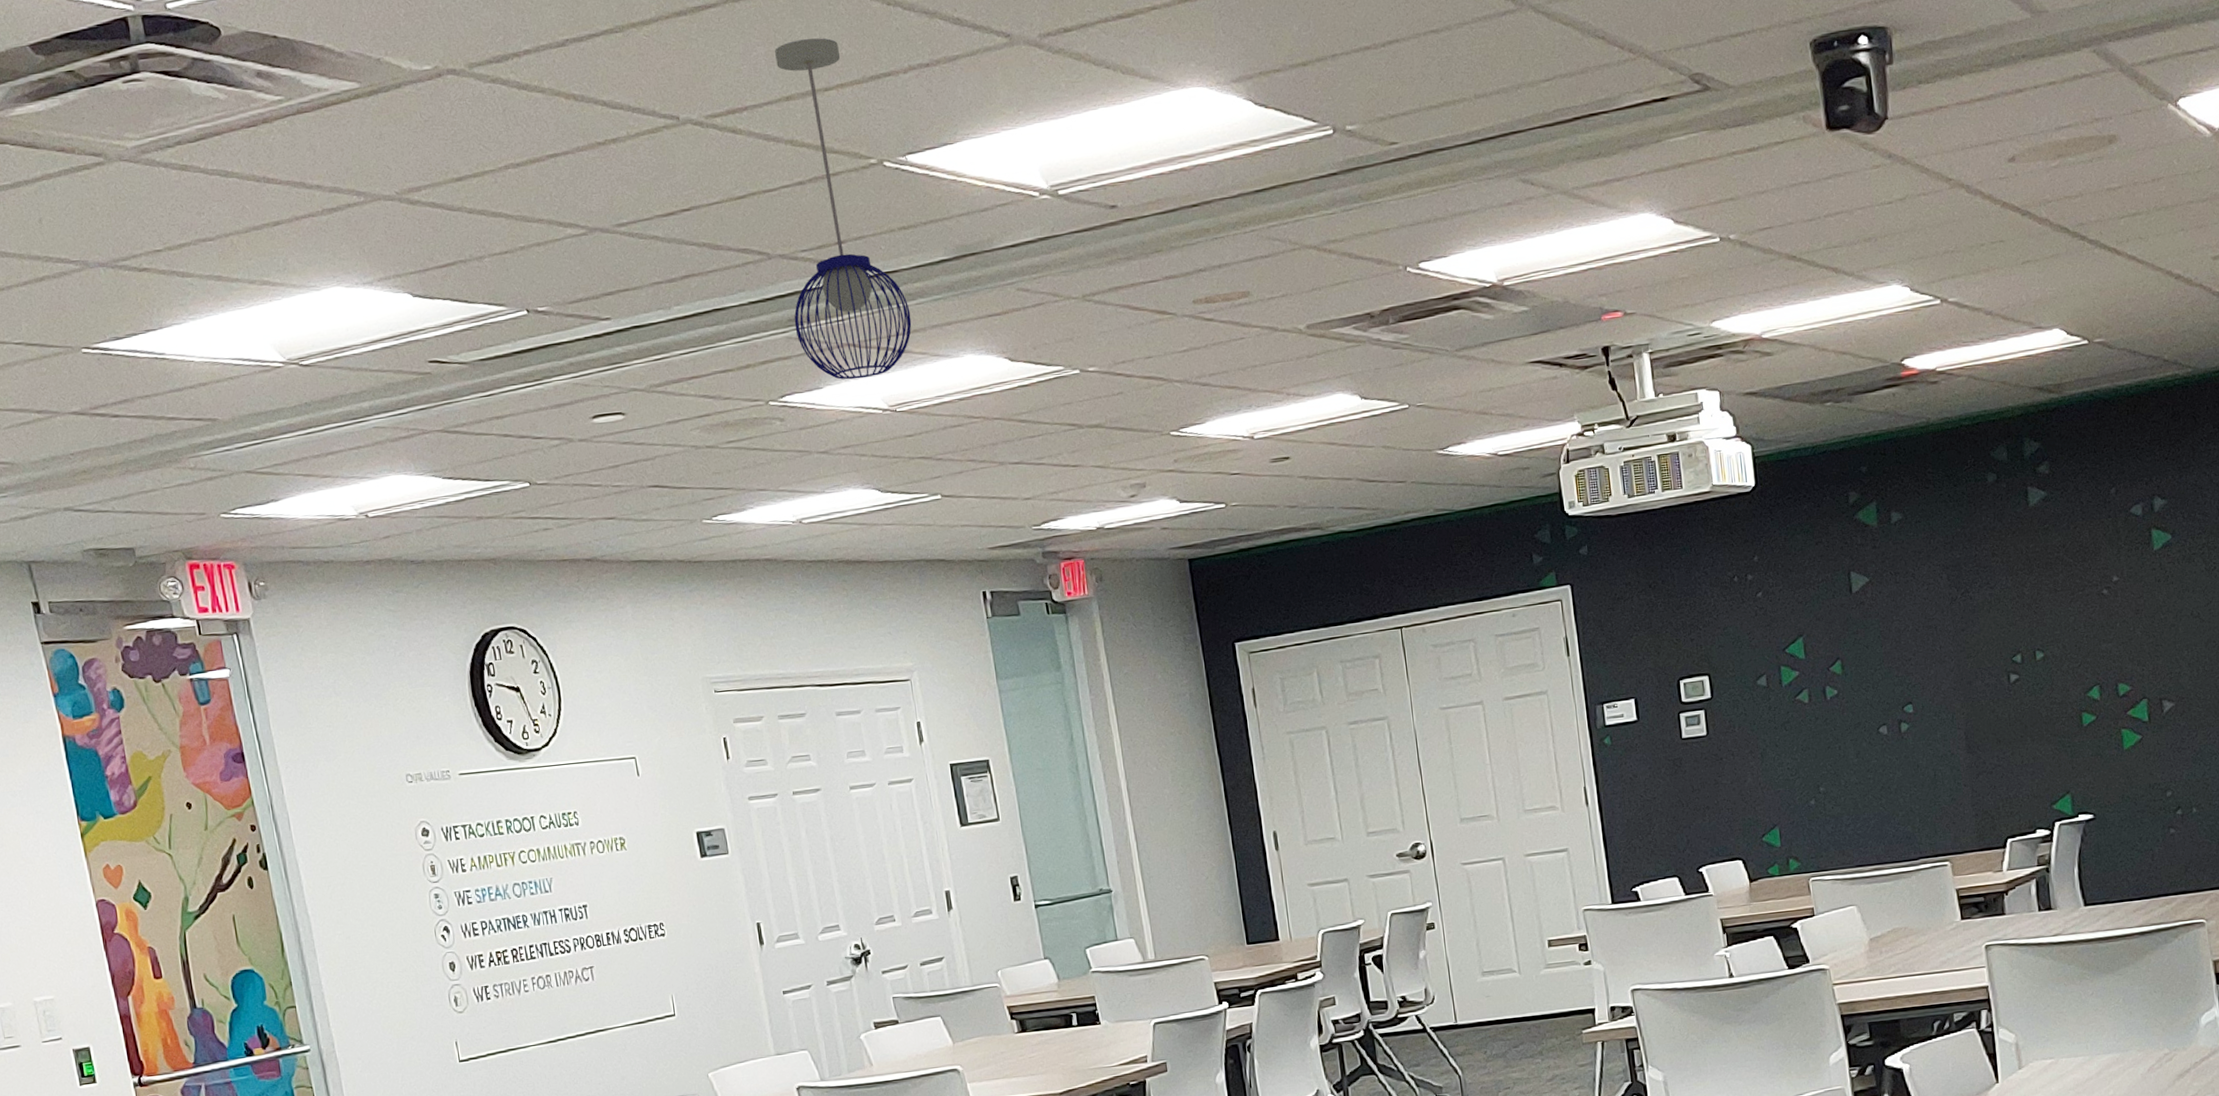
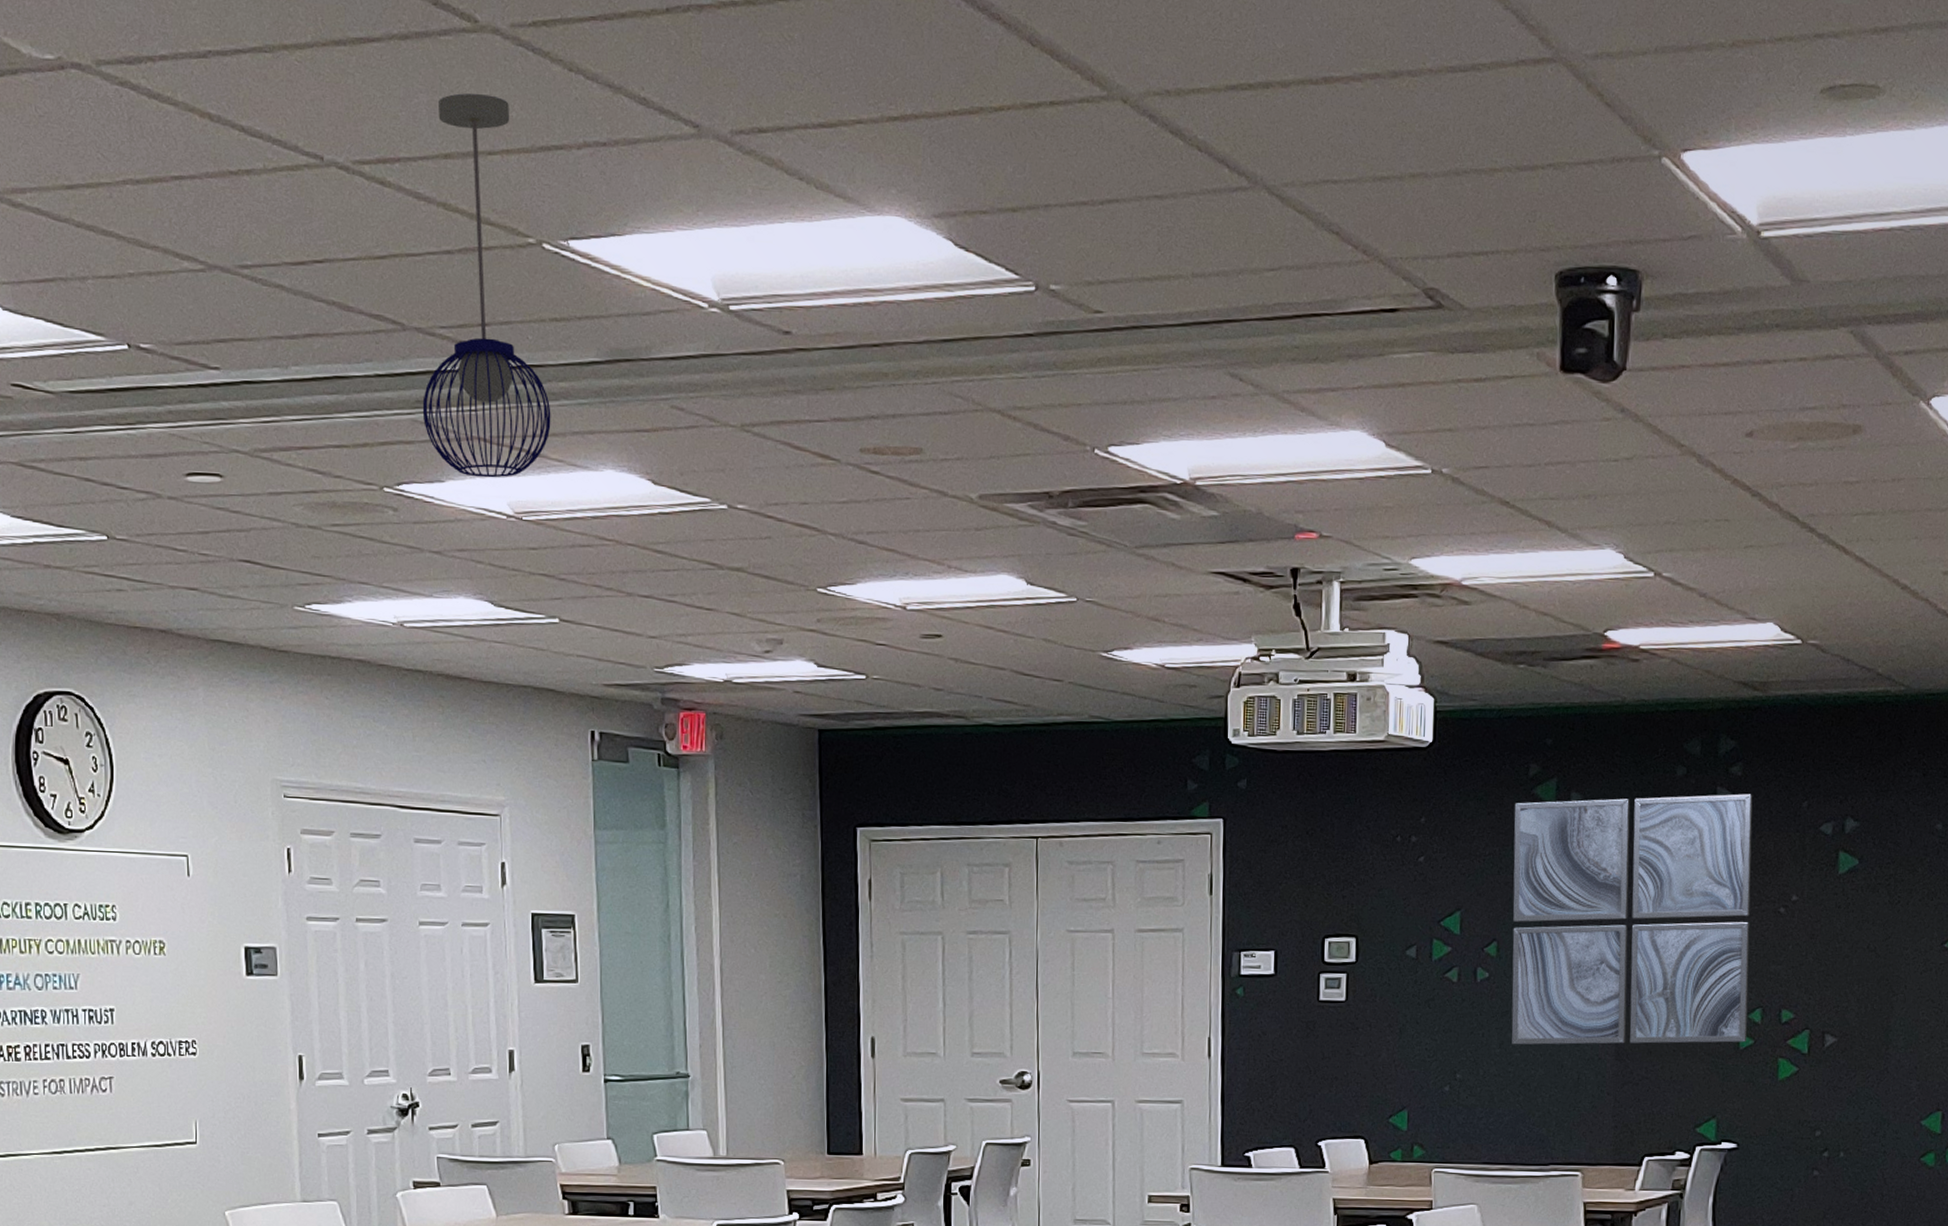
wall art: none [1839,489,2089,753] -> present [1511,793,1753,1045]

